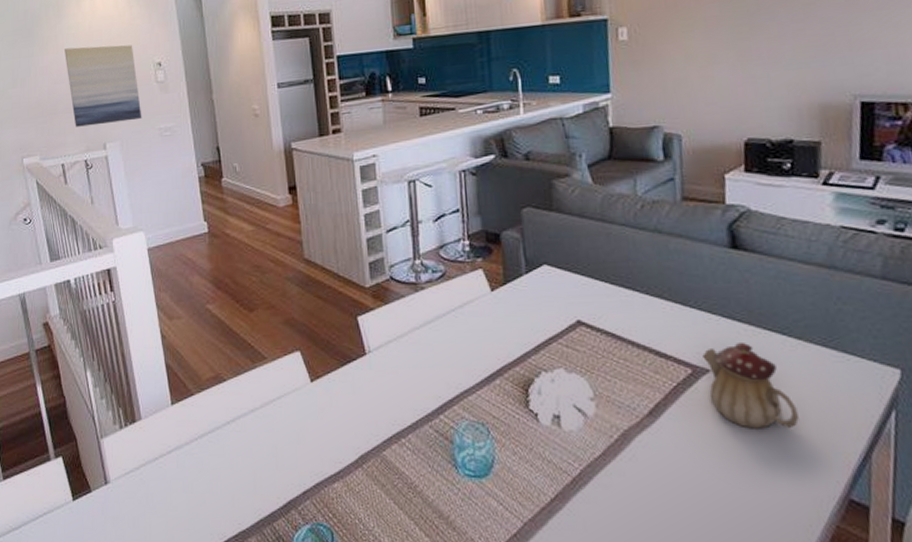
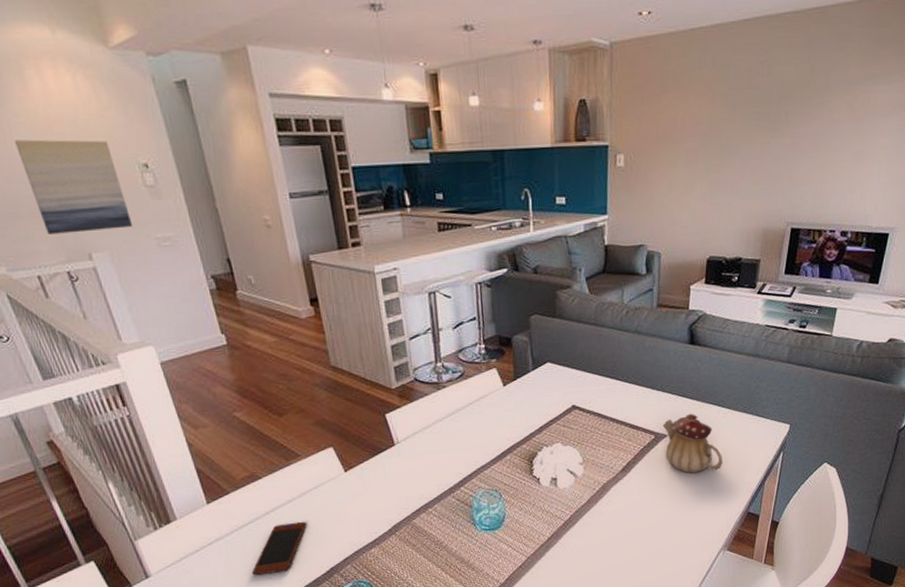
smartphone: none [206,437,266,499] -> present [251,521,306,576]

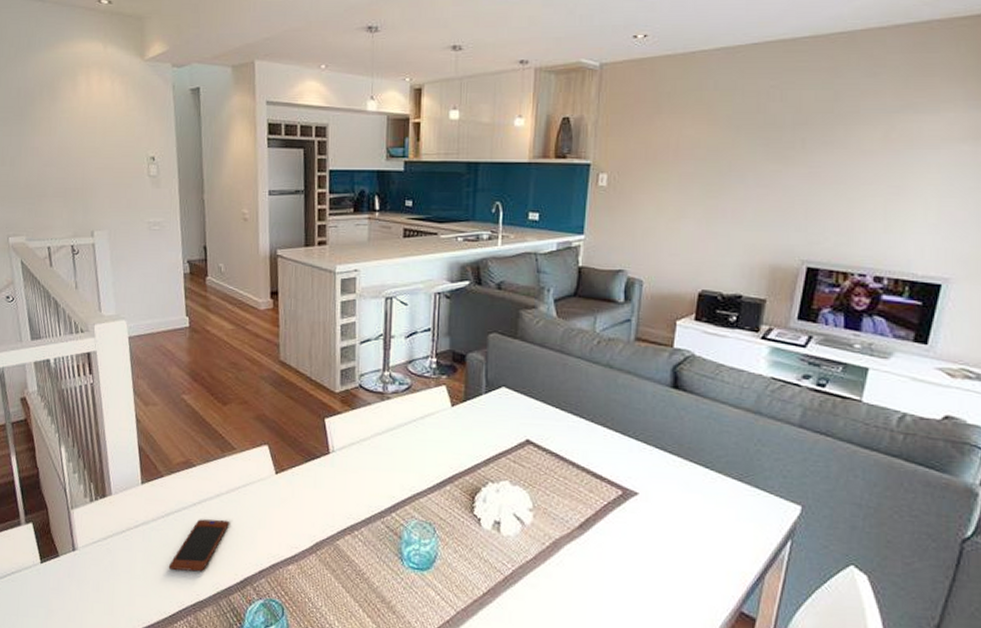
wall art: present [15,139,133,235] -> none [57,132,132,212]
teapot: present [663,413,723,474] -> none [633,470,708,548]

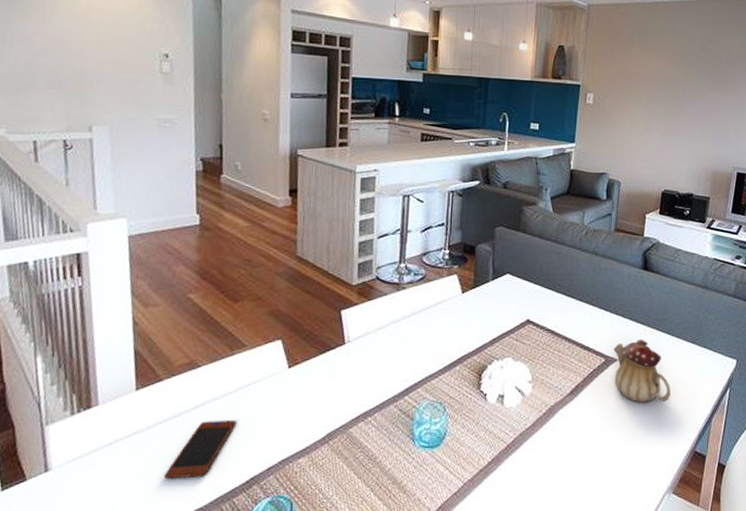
teapot: none [633,470,708,548] -> present [614,339,670,403]

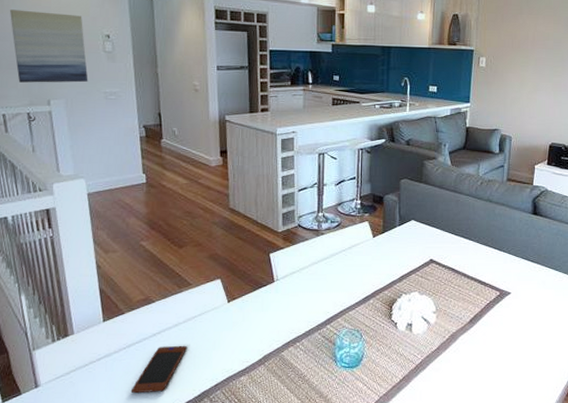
wall art: none [52,21,140,107] -> present [10,9,88,83]
teapot: present [614,339,670,403] -> none [507,274,558,330]

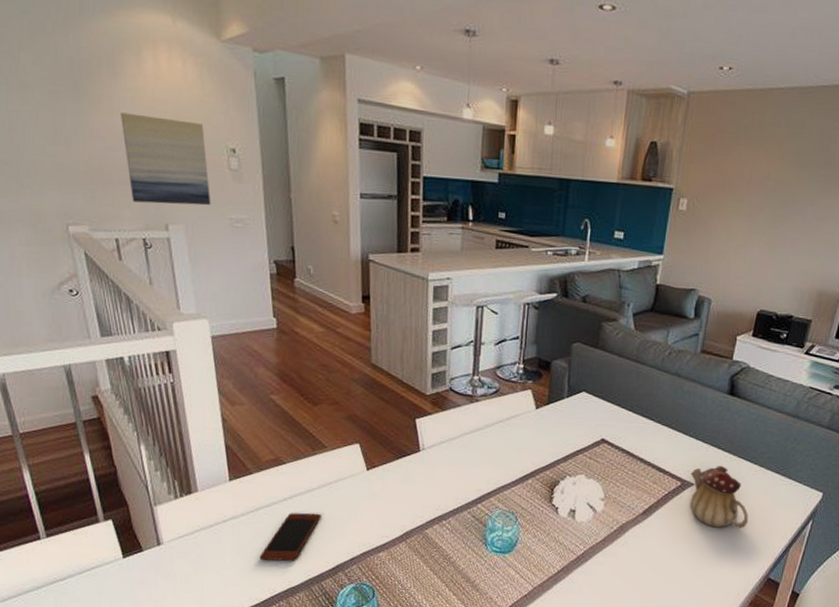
teapot: none [507,274,558,330] -> present [689,465,749,528]

